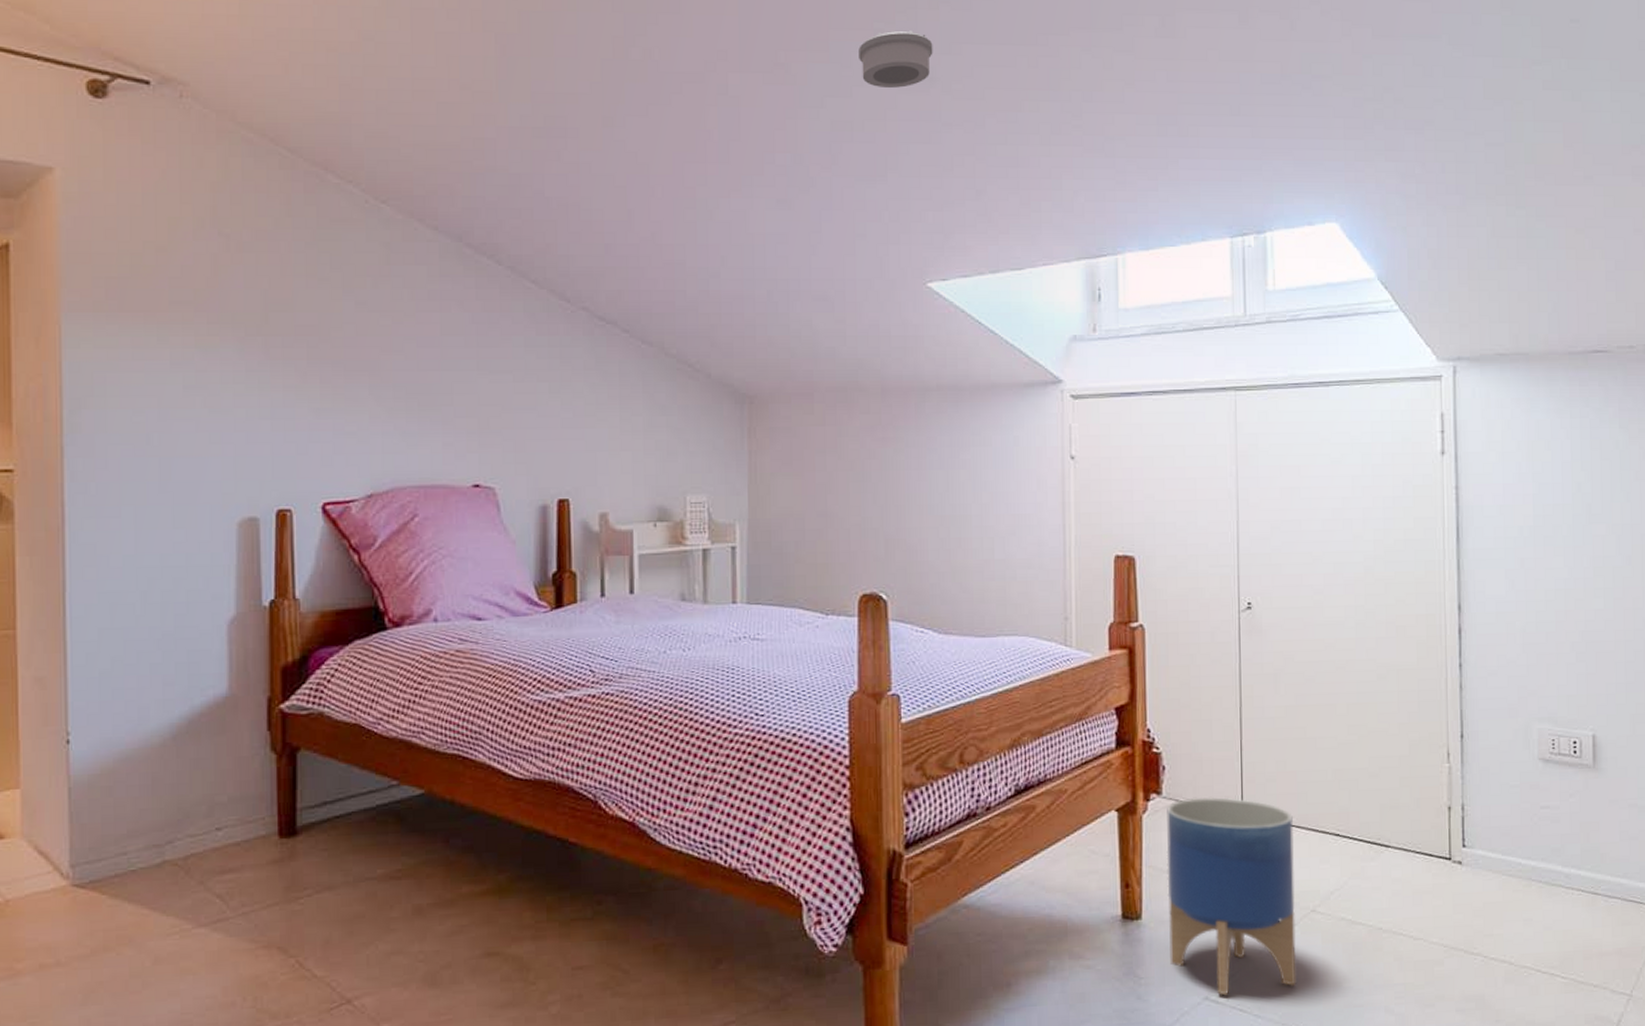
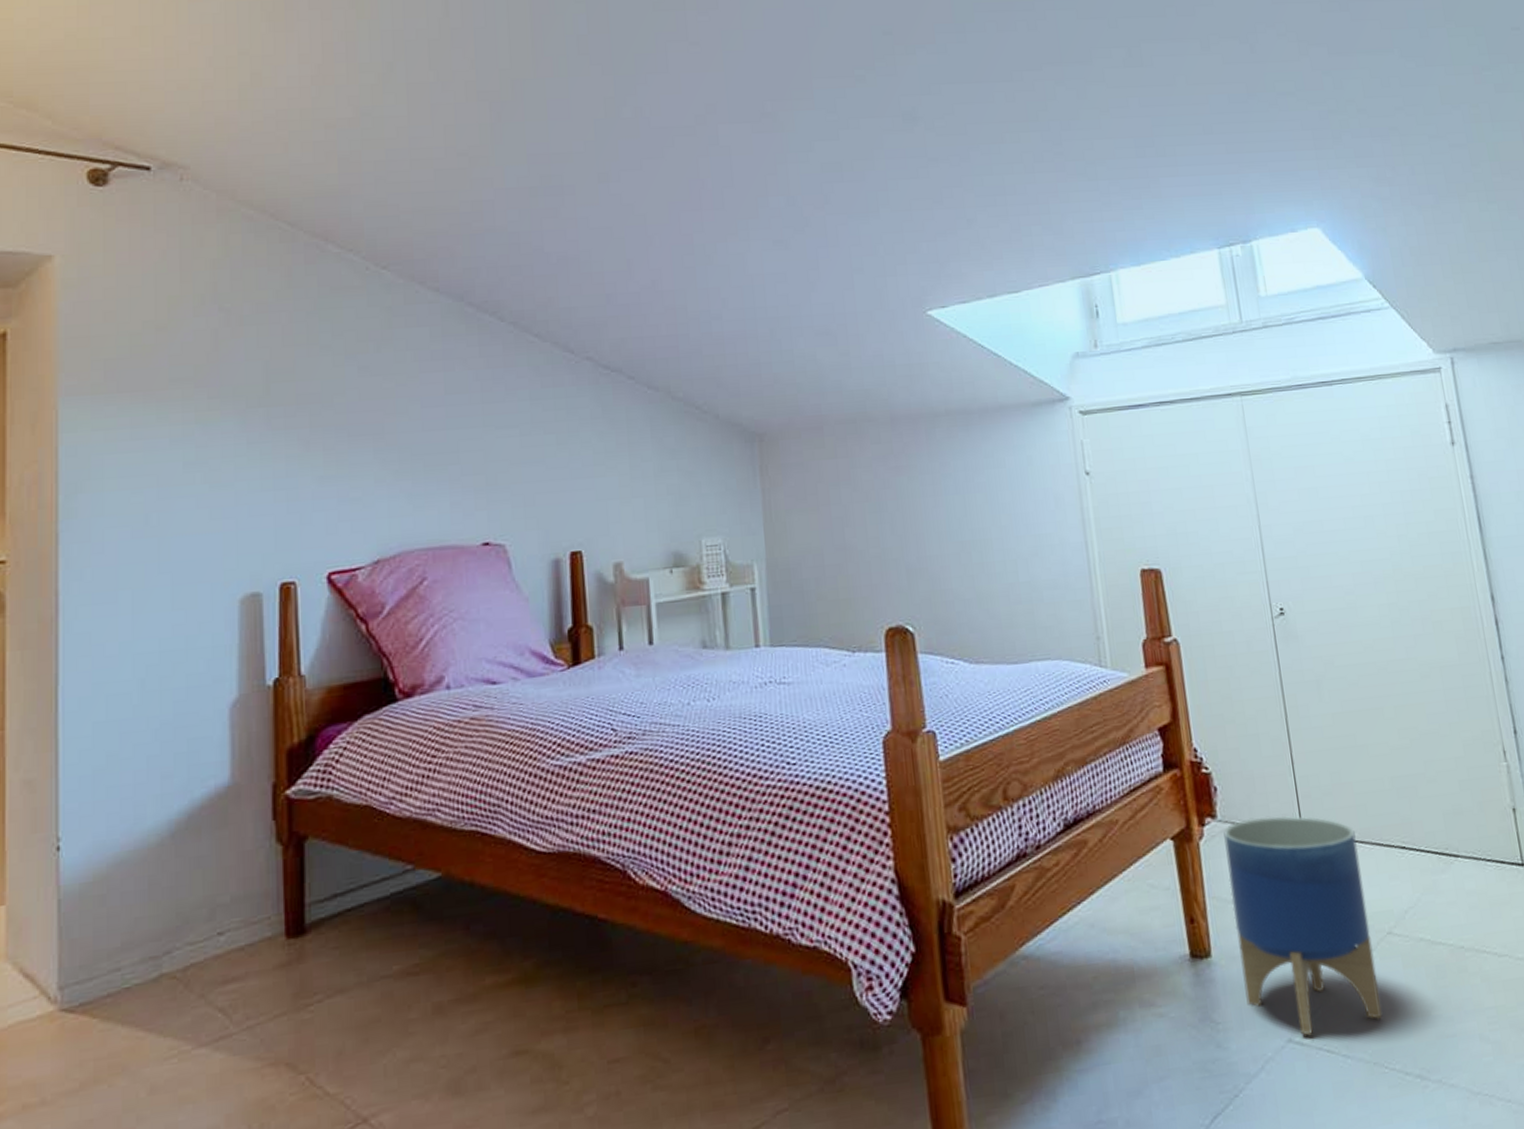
smoke detector: present [859,30,933,88] -> none [842,75,914,129]

